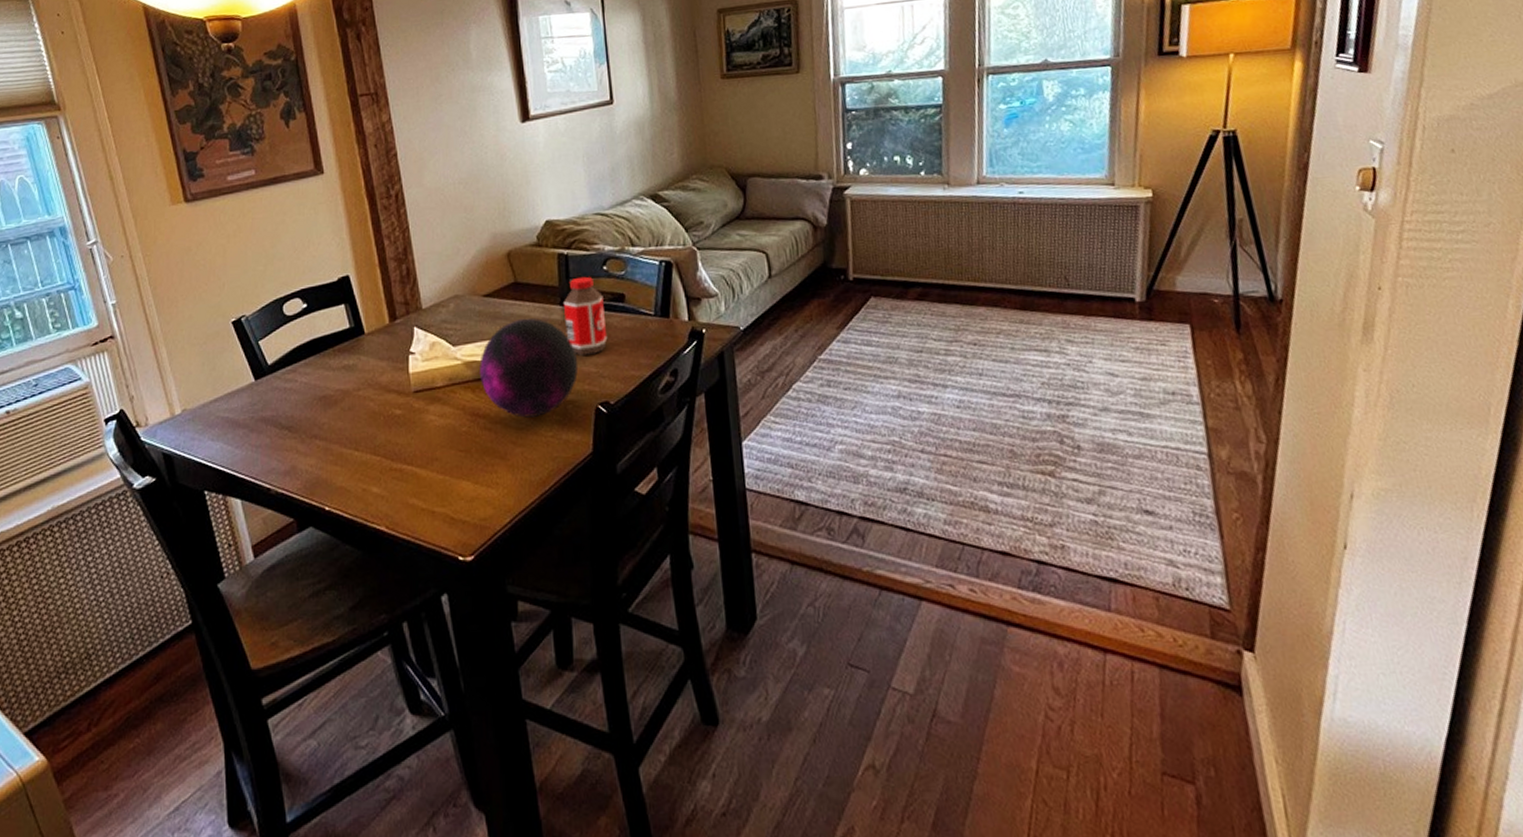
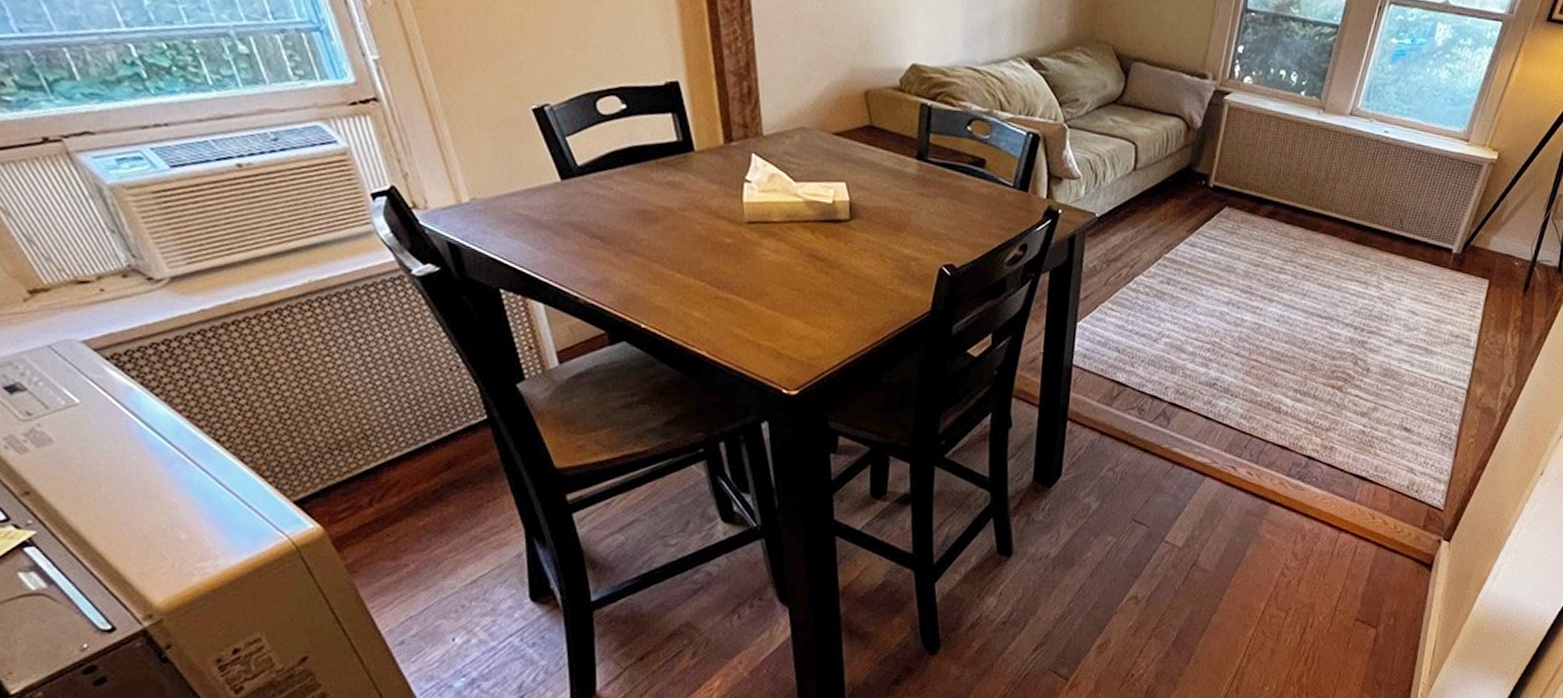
decorative orb: present [479,318,579,418] -> none [821,165,928,268]
bottle: present [564,276,608,355] -> none [919,132,963,216]

